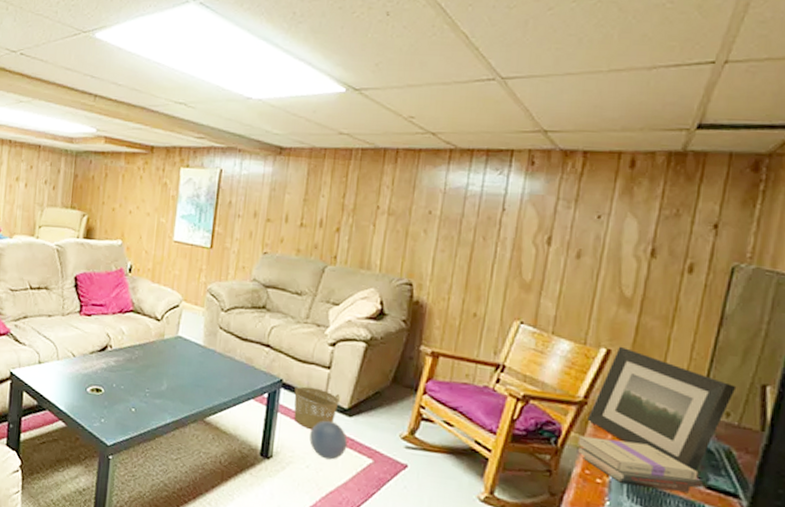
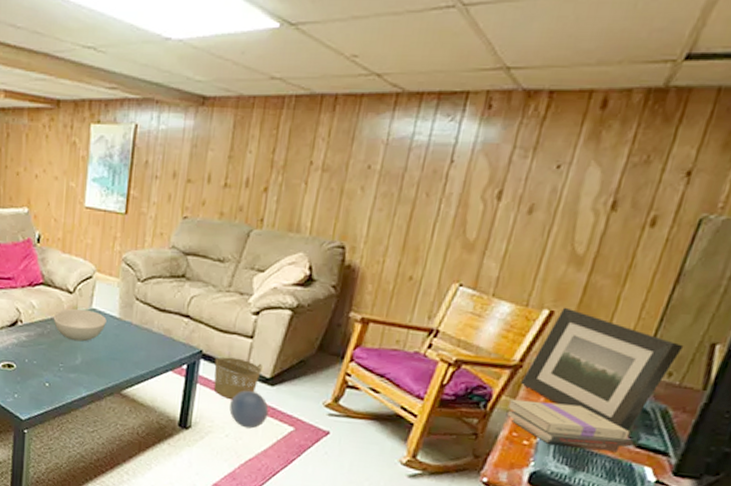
bowl: none [141,335,192,368] -> present [53,308,107,342]

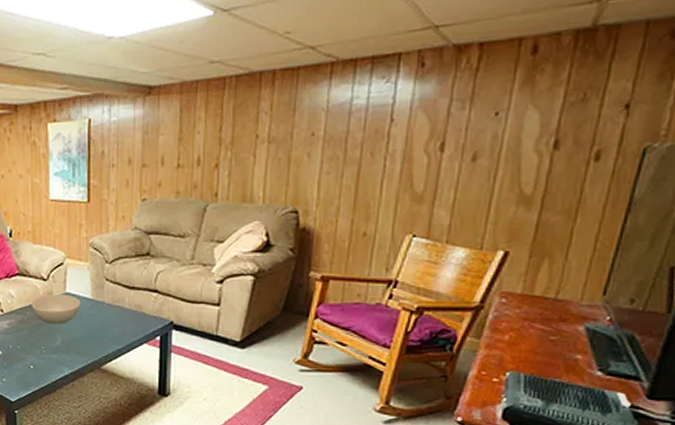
basket: present [213,357,262,400] -> none [186,325,231,365]
ball: present [229,390,269,429] -> none [205,354,242,390]
books: present [507,399,634,451] -> none [473,339,603,381]
picture frame: present [521,307,684,431] -> none [484,246,643,359]

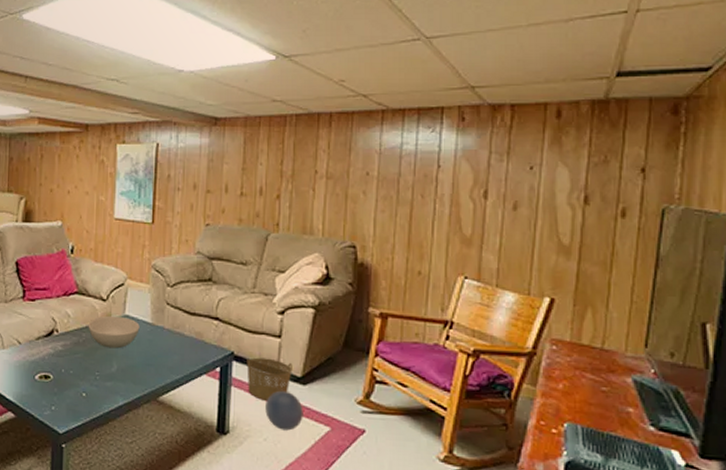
basket: none [186,325,231,365] -> present [247,357,293,402]
ball: none [205,354,242,390] -> present [265,390,303,431]

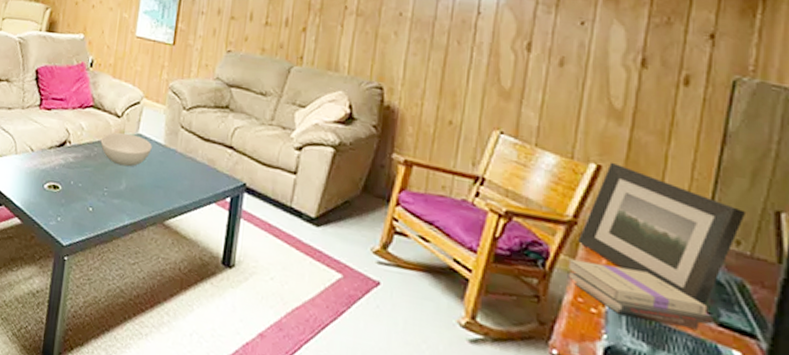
basket: present [247,357,293,402] -> none [257,192,307,239]
ball: present [265,390,303,431] -> none [274,229,315,273]
books: none [530,386,655,436] -> present [568,258,714,329]
picture frame: none [538,294,678,414] -> present [578,162,747,305]

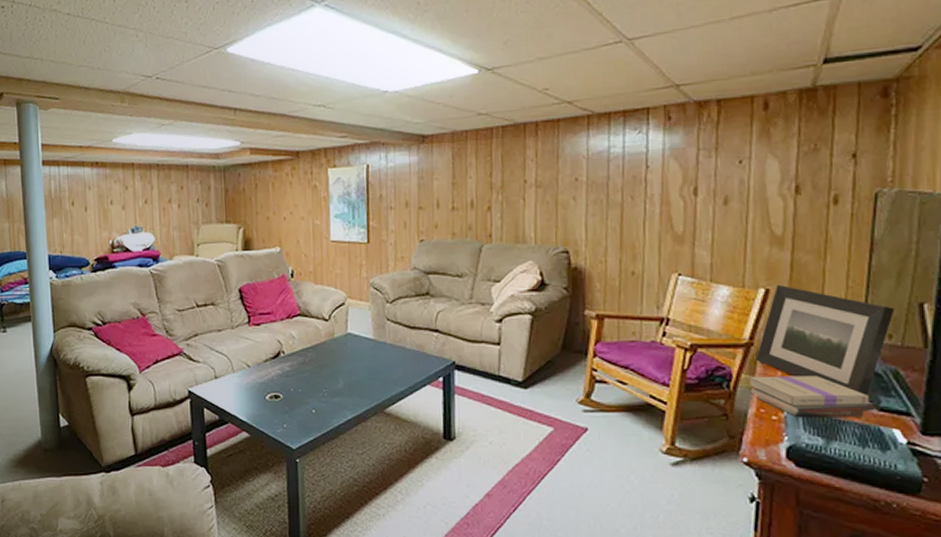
bowl: present [100,132,152,167] -> none [312,334,363,366]

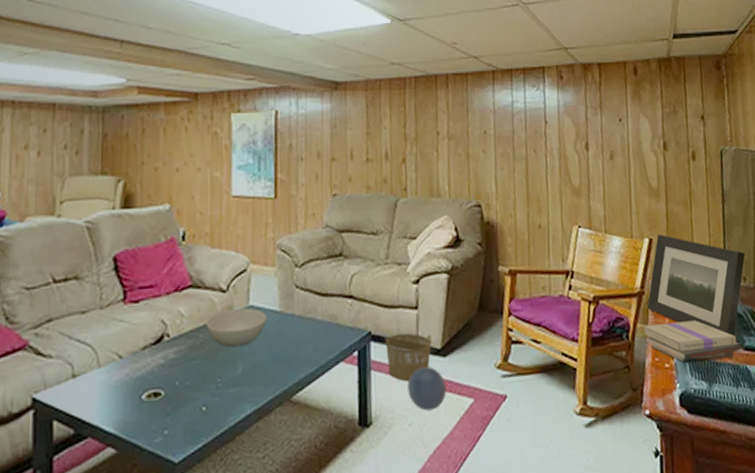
bowl: none [312,334,363,366] -> present [206,308,267,348]
basket: none [468,365,513,407] -> present [385,333,432,382]
ball: none [489,395,527,433] -> present [407,366,447,411]

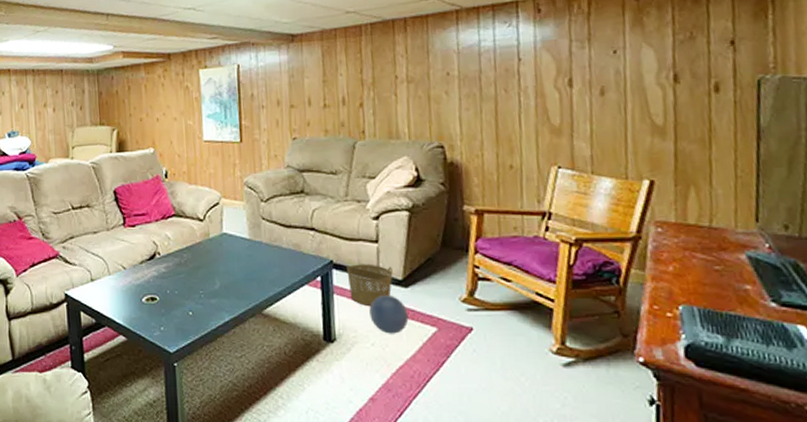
bowl: present [206,308,267,348] -> none [188,234,238,267]
books: present [643,320,742,364] -> none [639,269,777,315]
picture frame: present [647,234,746,336] -> none [644,175,789,290]

